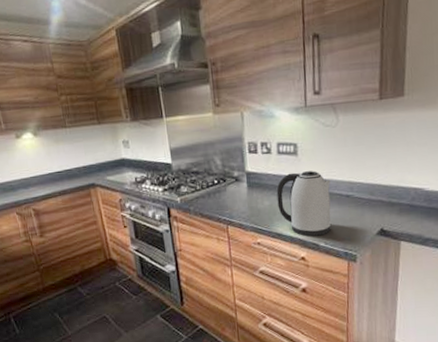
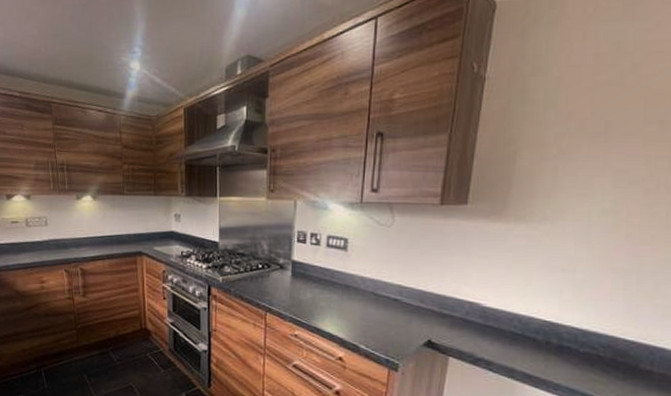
kettle: present [276,171,331,237] -> none [320,268,378,338]

